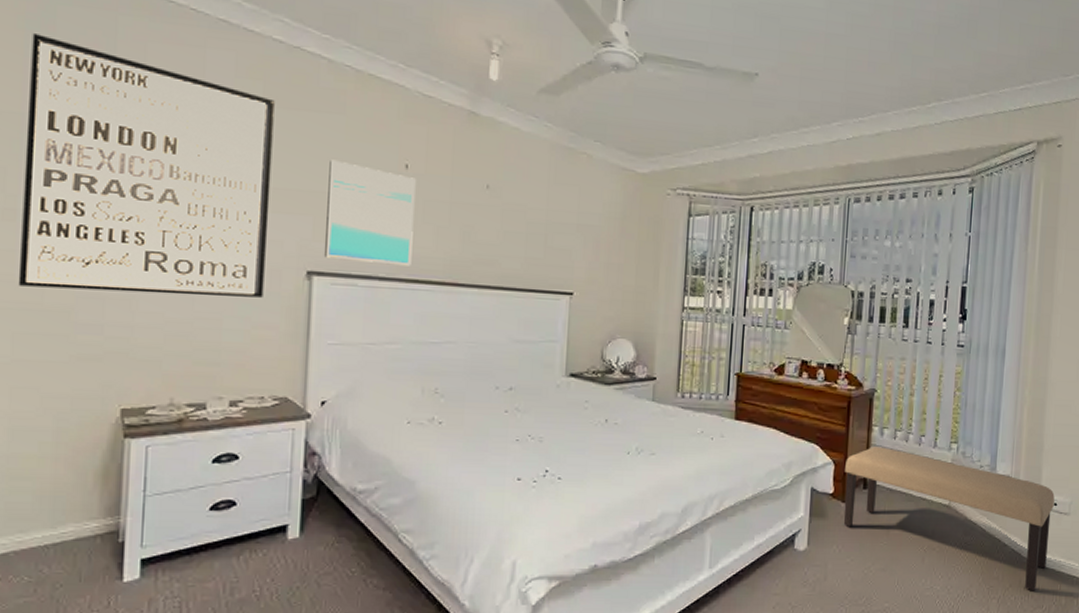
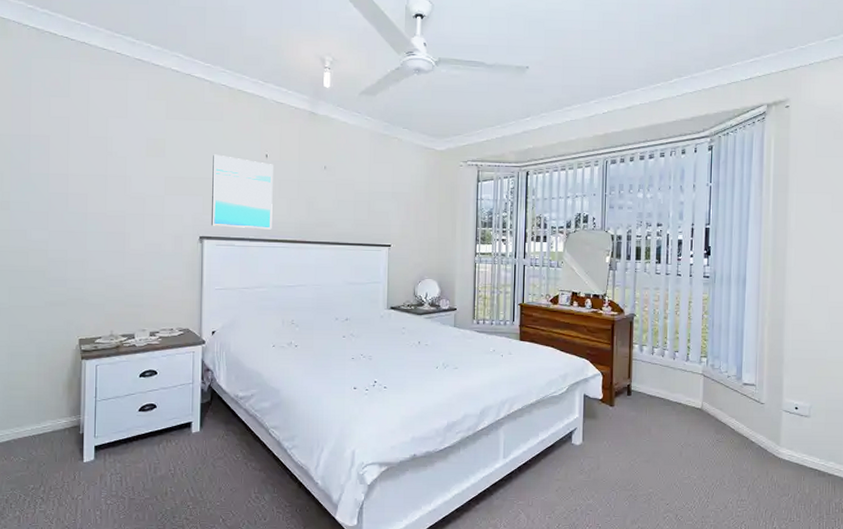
wall art: present [18,34,275,298] -> none [12,79,174,257]
bench: present [843,446,1055,591] -> none [611,361,795,482]

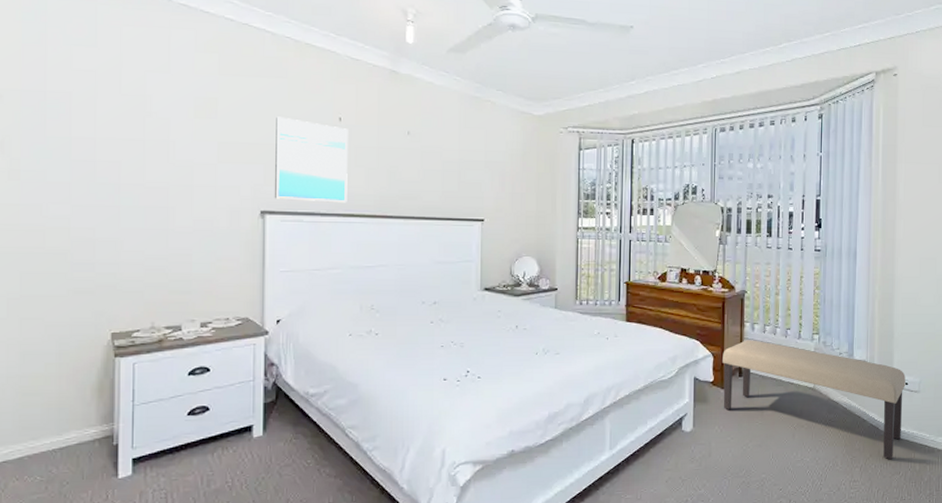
bench: none [611,361,795,482] -> present [722,340,906,460]

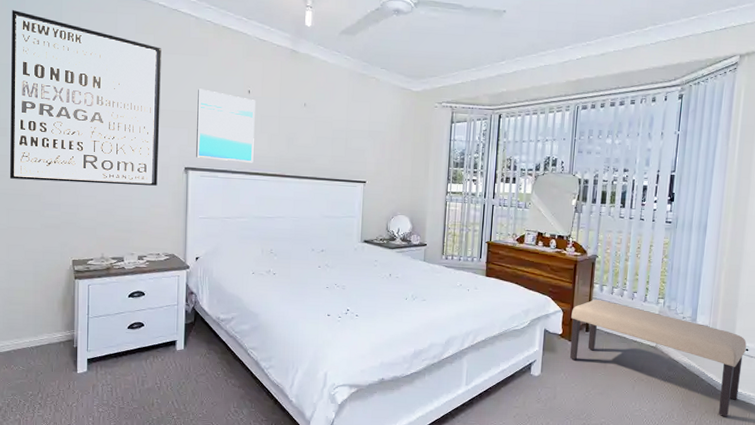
wall art: none [23,24,228,236] -> present [9,10,161,186]

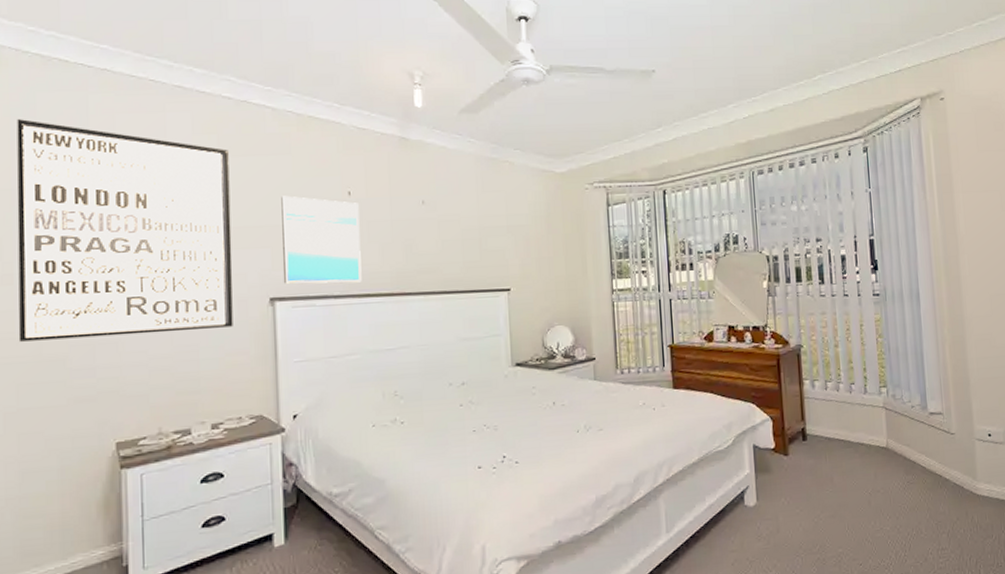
bench: present [569,299,747,417] -> none [782,398,990,523]

